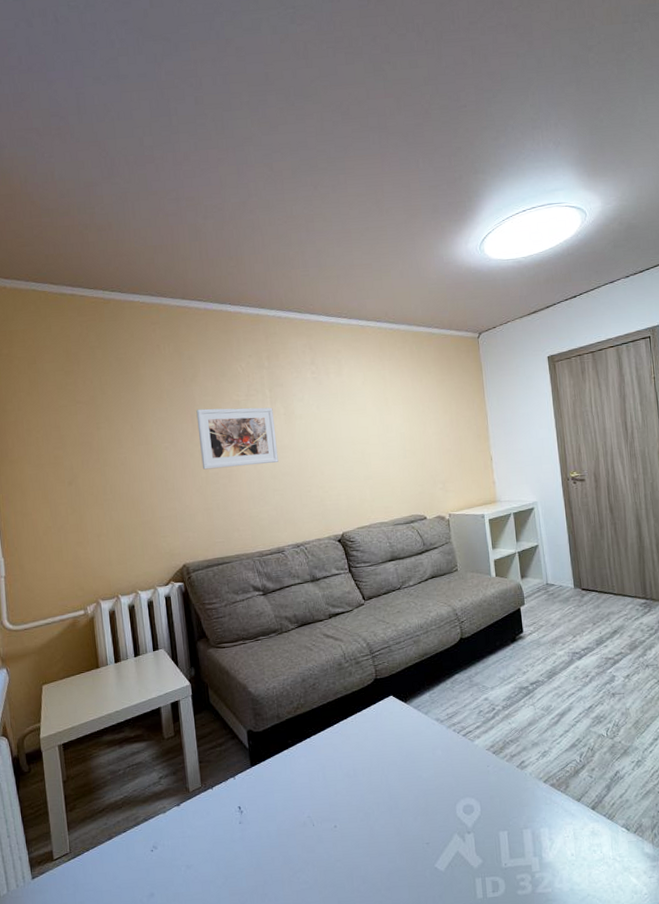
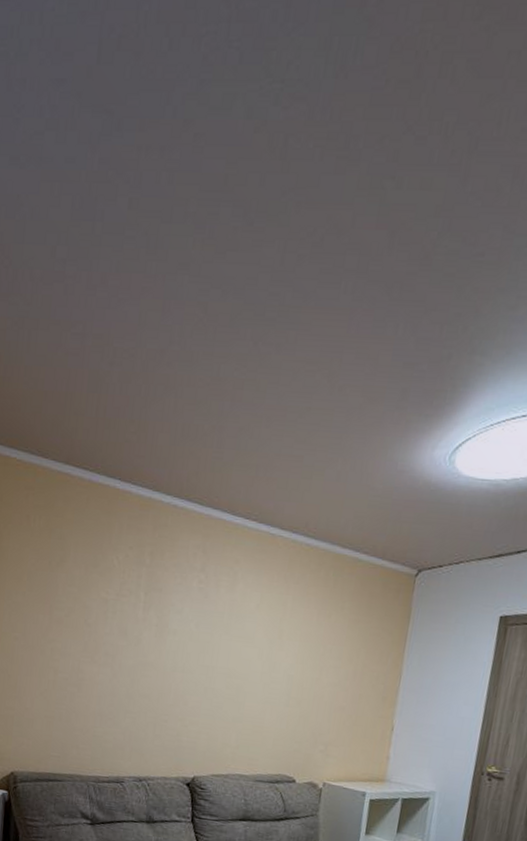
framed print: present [196,407,279,470] -> none [51,600,144,680]

